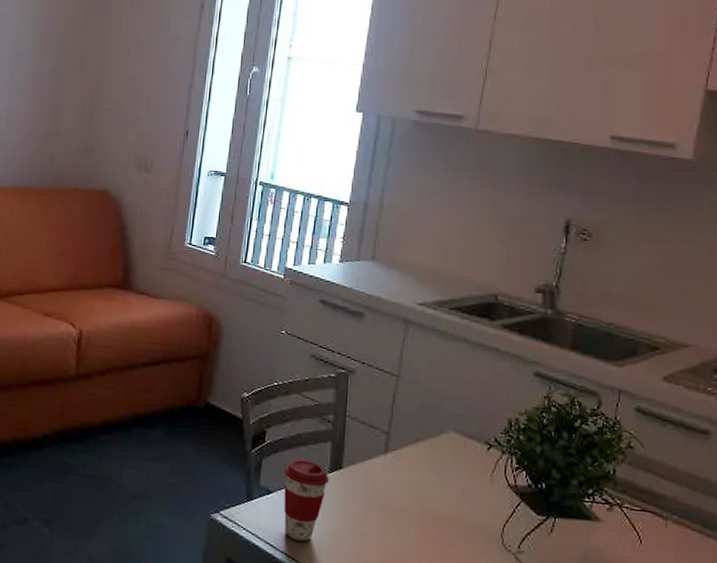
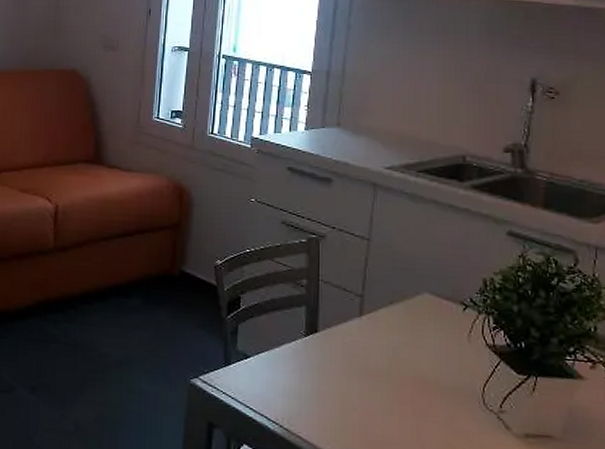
coffee cup: present [283,459,329,541] -> none [260,323,305,404]

